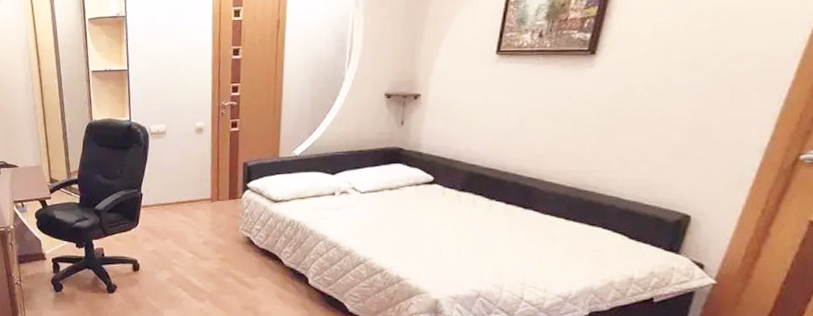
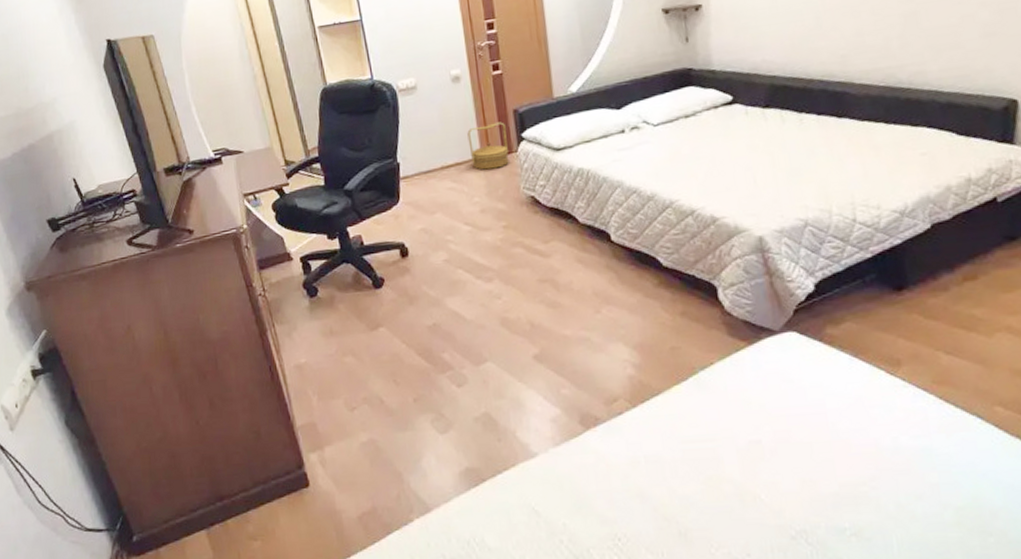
basket: none [202,171,235,210] -> present [467,122,509,170]

